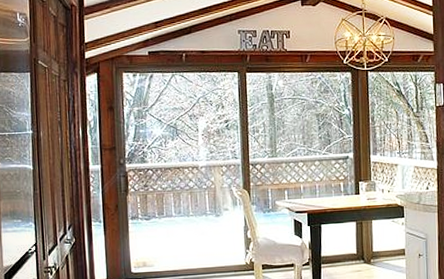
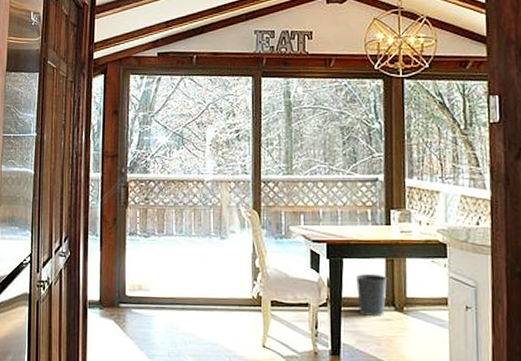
wastebasket: none [331,235,358,269] -> present [355,273,388,316]

